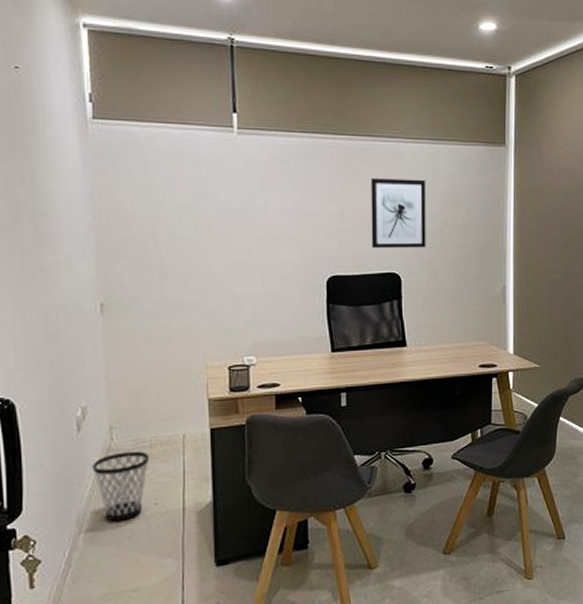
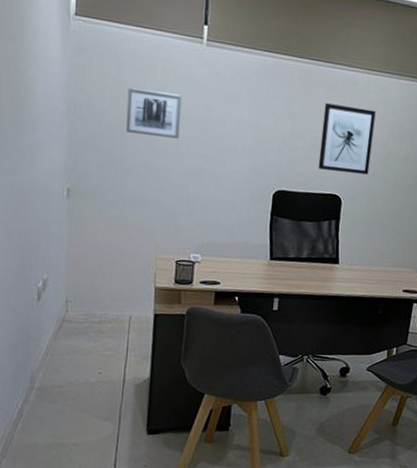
wastebasket: present [92,450,150,522] -> none [47,323,99,384]
wall art: none [157,187,219,235] -> present [126,87,182,139]

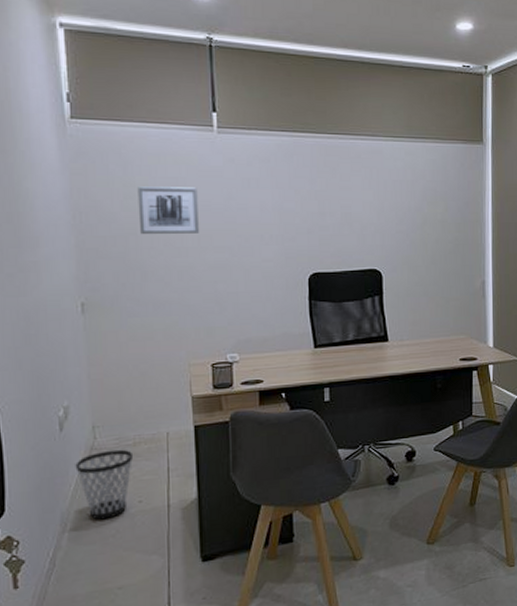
wastebasket: none [47,323,99,384] -> present [75,449,134,520]
wall art: present [318,103,376,175] -> none [351,176,407,245]

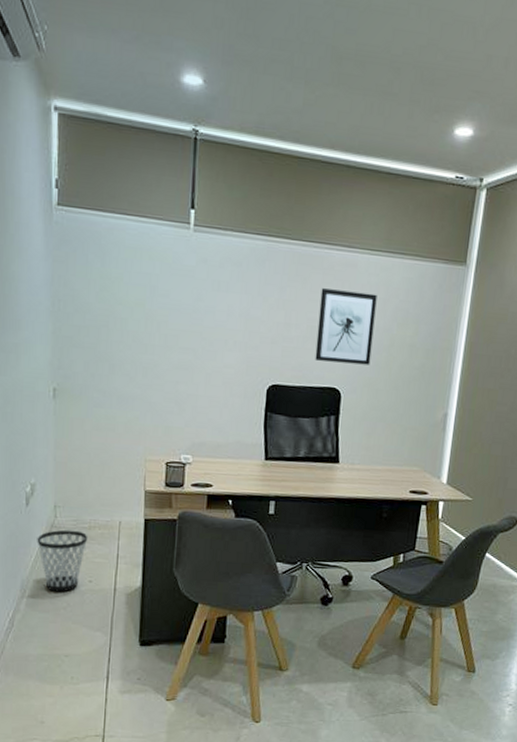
wall art: present [137,187,200,234] -> none [111,279,169,332]
wall art: none [351,176,407,245] -> present [315,288,377,365]

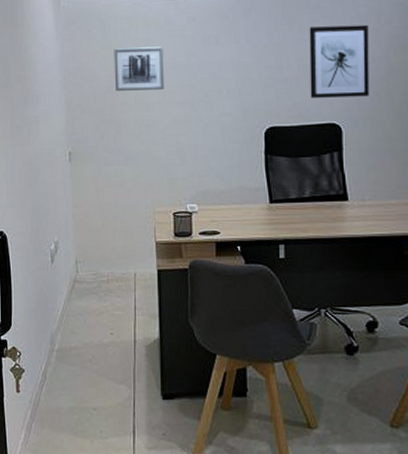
wastebasket: present [37,529,88,592] -> none [62,284,107,345]
wall art: none [111,279,169,332] -> present [114,46,165,91]

